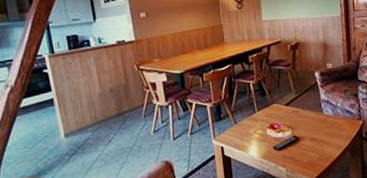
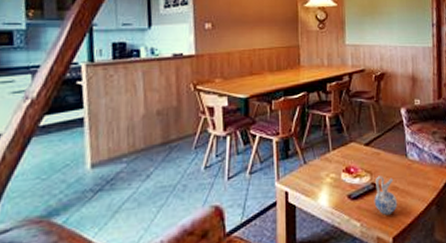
ceramic pitcher: none [296,129,317,161] -> present [374,176,398,215]

